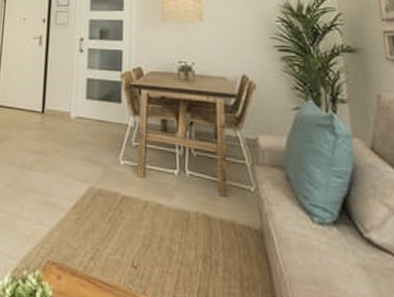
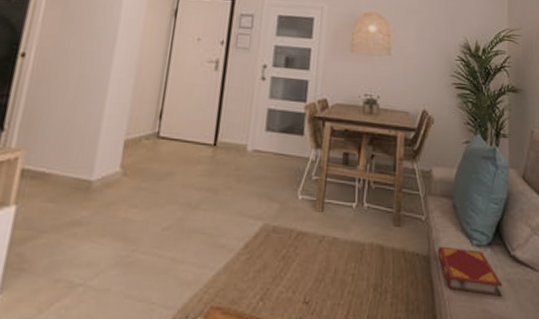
hardback book: none [271,220,358,284] -> present [437,246,503,296]

